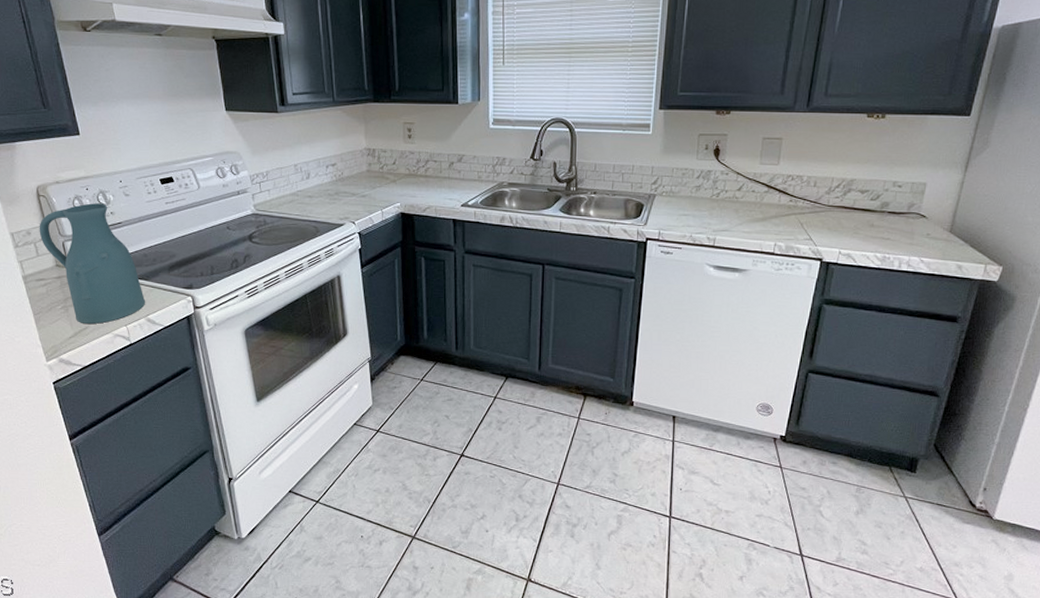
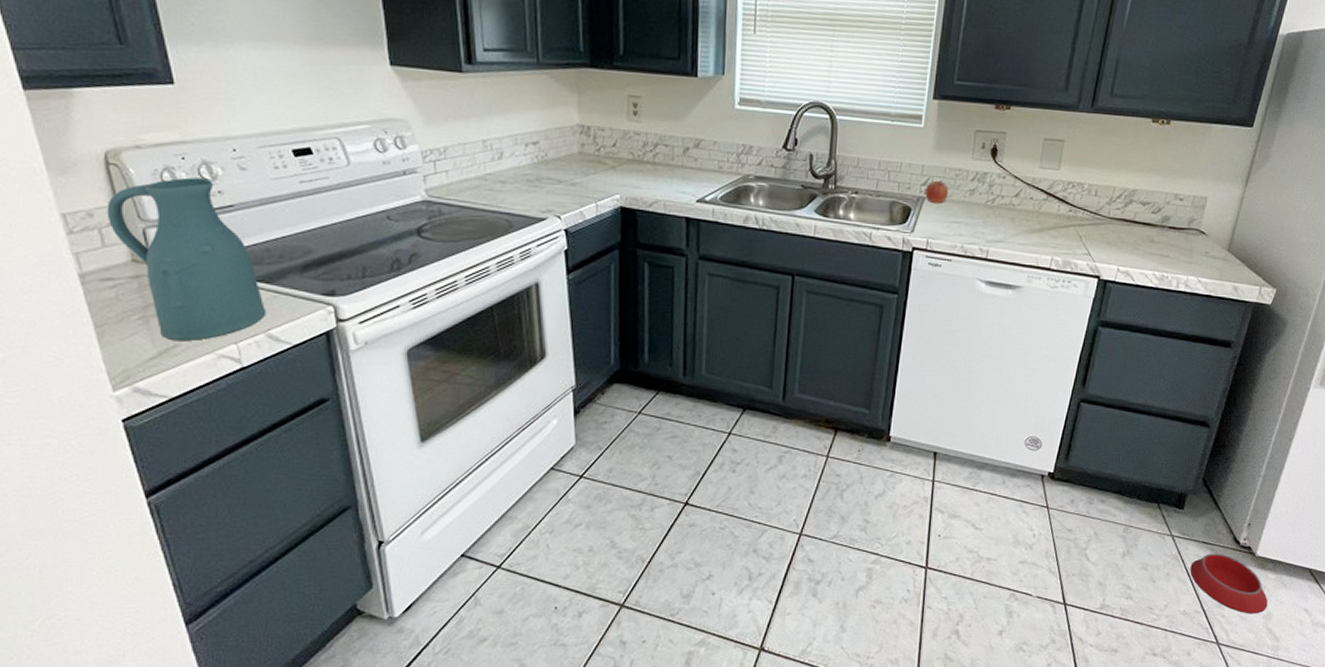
fruit: none [656,179,677,200] -> present [925,180,949,204]
pet bowl: none [925,514,1009,574] -> present [1190,553,1268,613]

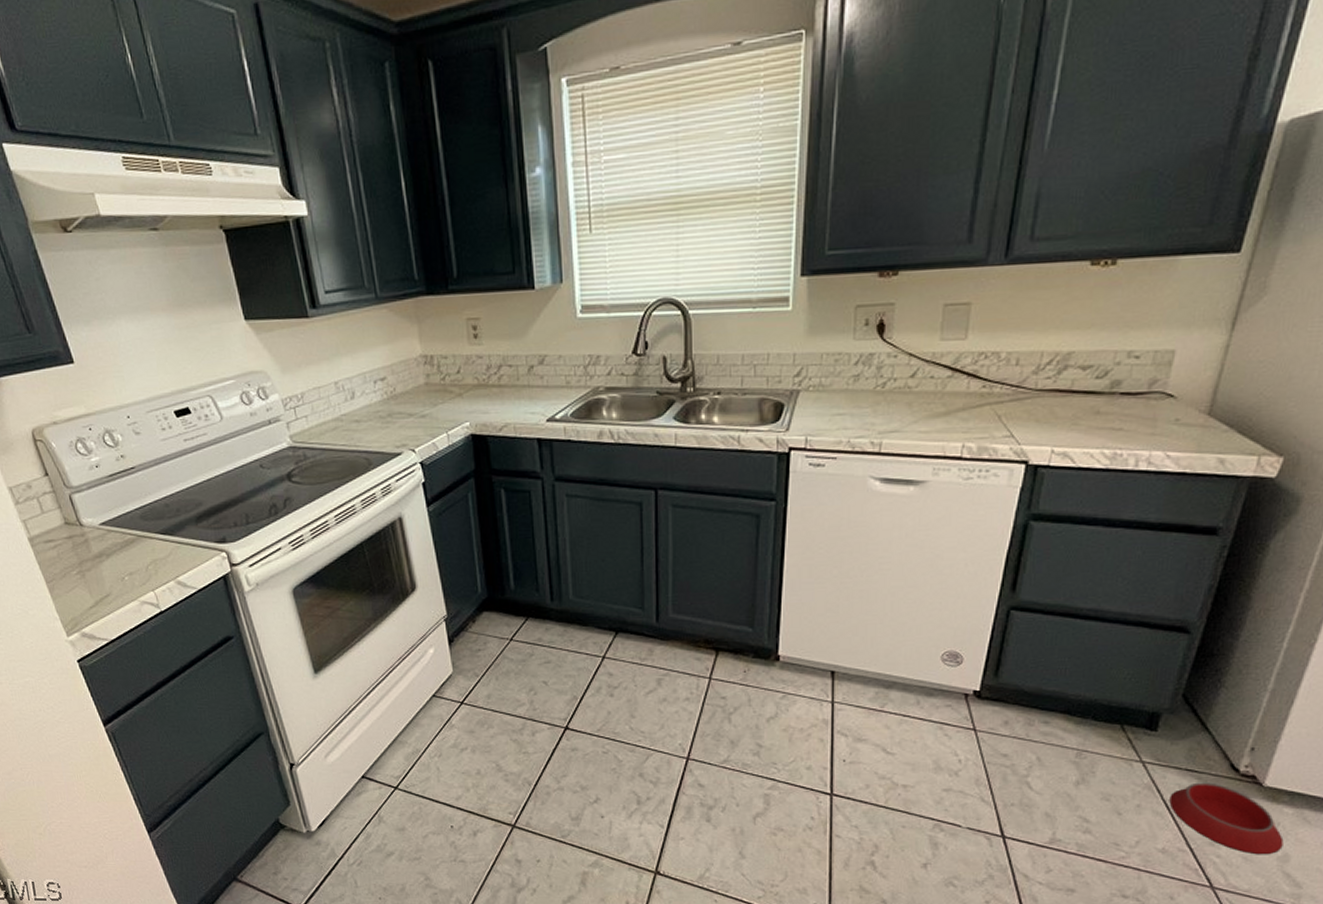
ceramic pitcher: present [106,177,267,342] -> none [40,445,173,591]
fruit: present [925,180,949,204] -> none [800,369,828,396]

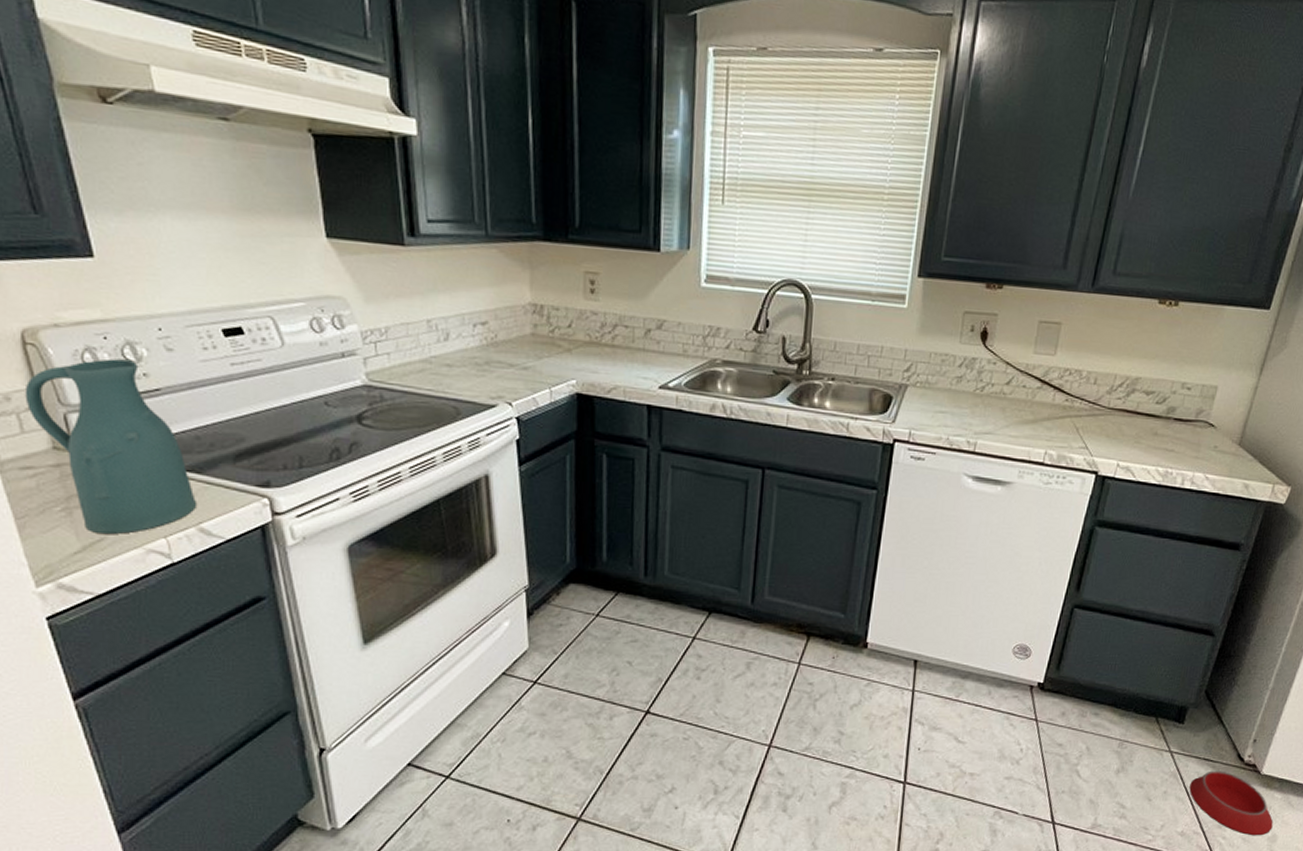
ceramic pitcher: none [40,445,173,591] -> present [24,358,198,535]

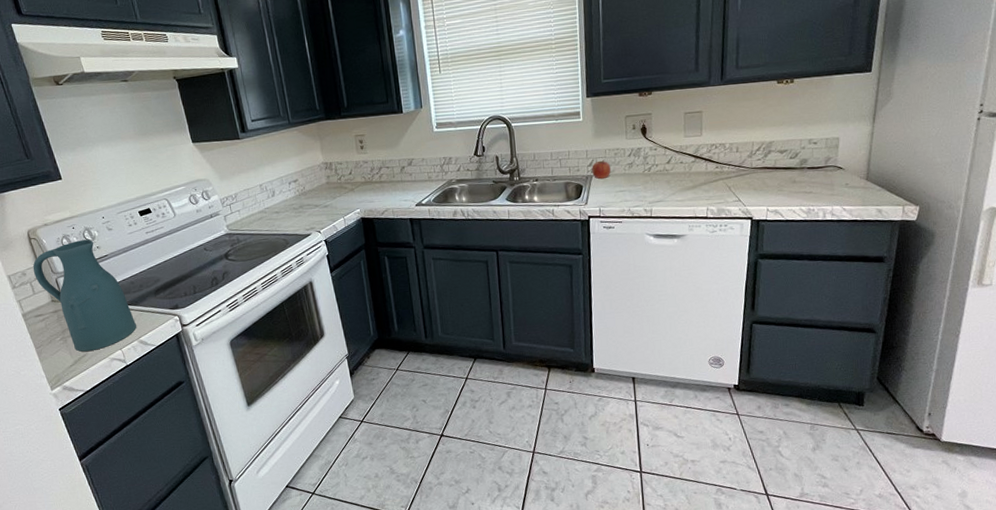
fruit: none [908,366,934,392] -> present [592,160,611,180]
pet bowl: present [1189,771,1273,835] -> none [879,441,961,493]

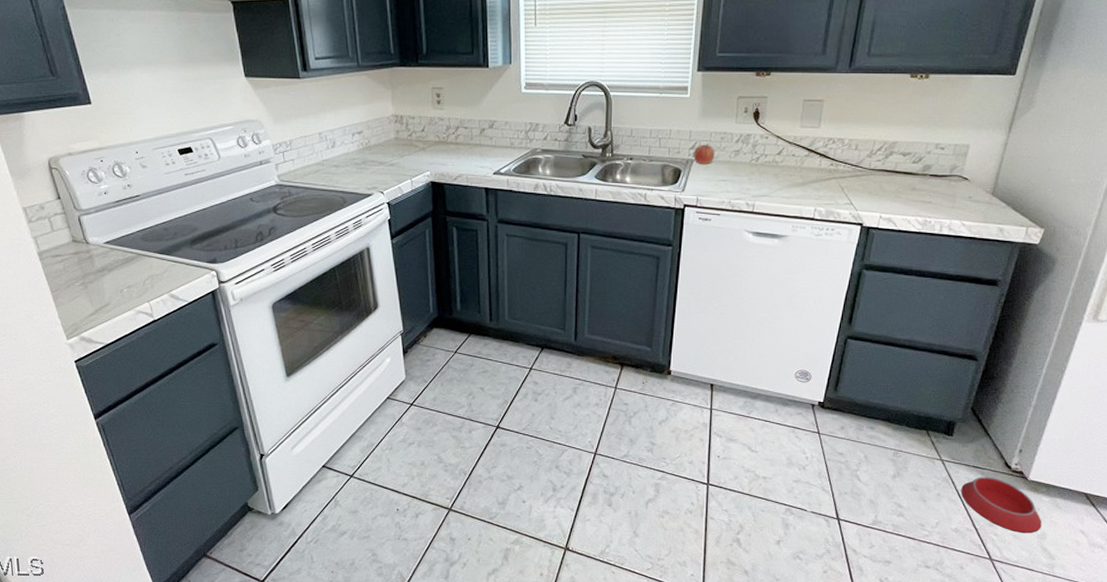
ceramic pitcher: present [33,239,137,352] -> none [52,175,168,301]
pet bowl: none [879,441,961,493] -> present [961,476,1042,533]

